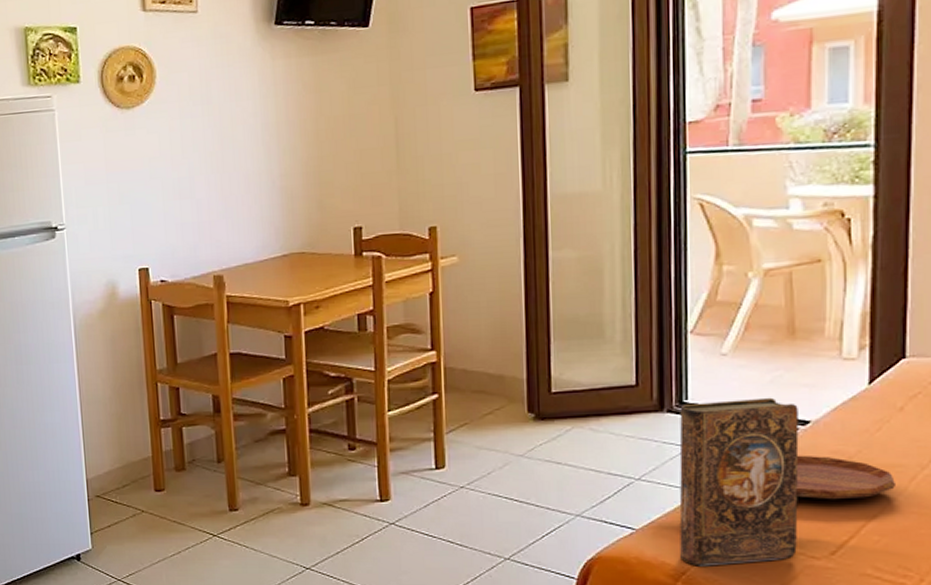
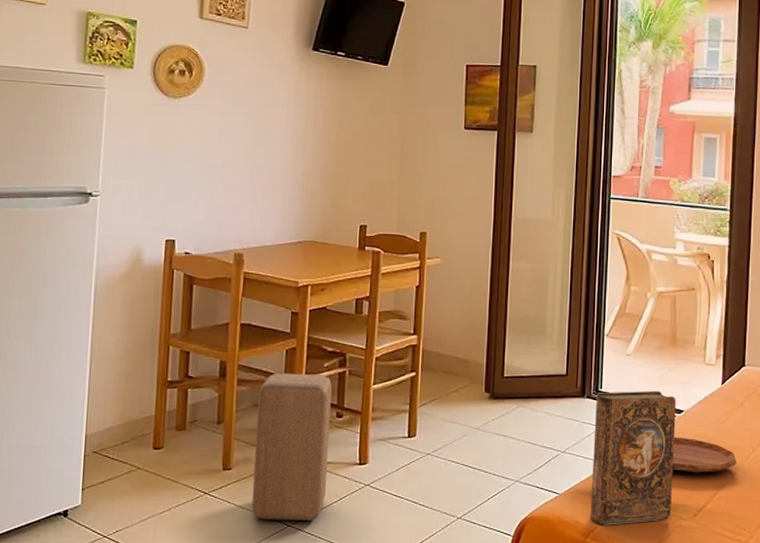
stool: none [258,403,346,563] -> present [251,373,332,520]

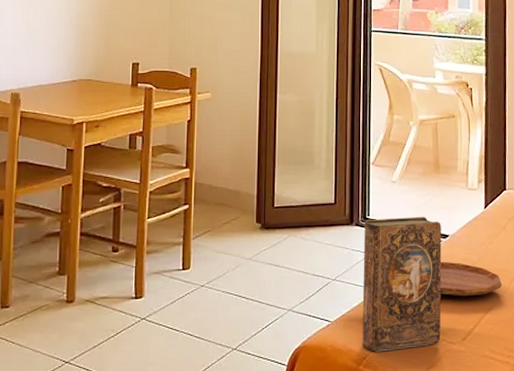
stool: present [251,373,332,520] -> none [29,209,107,357]

